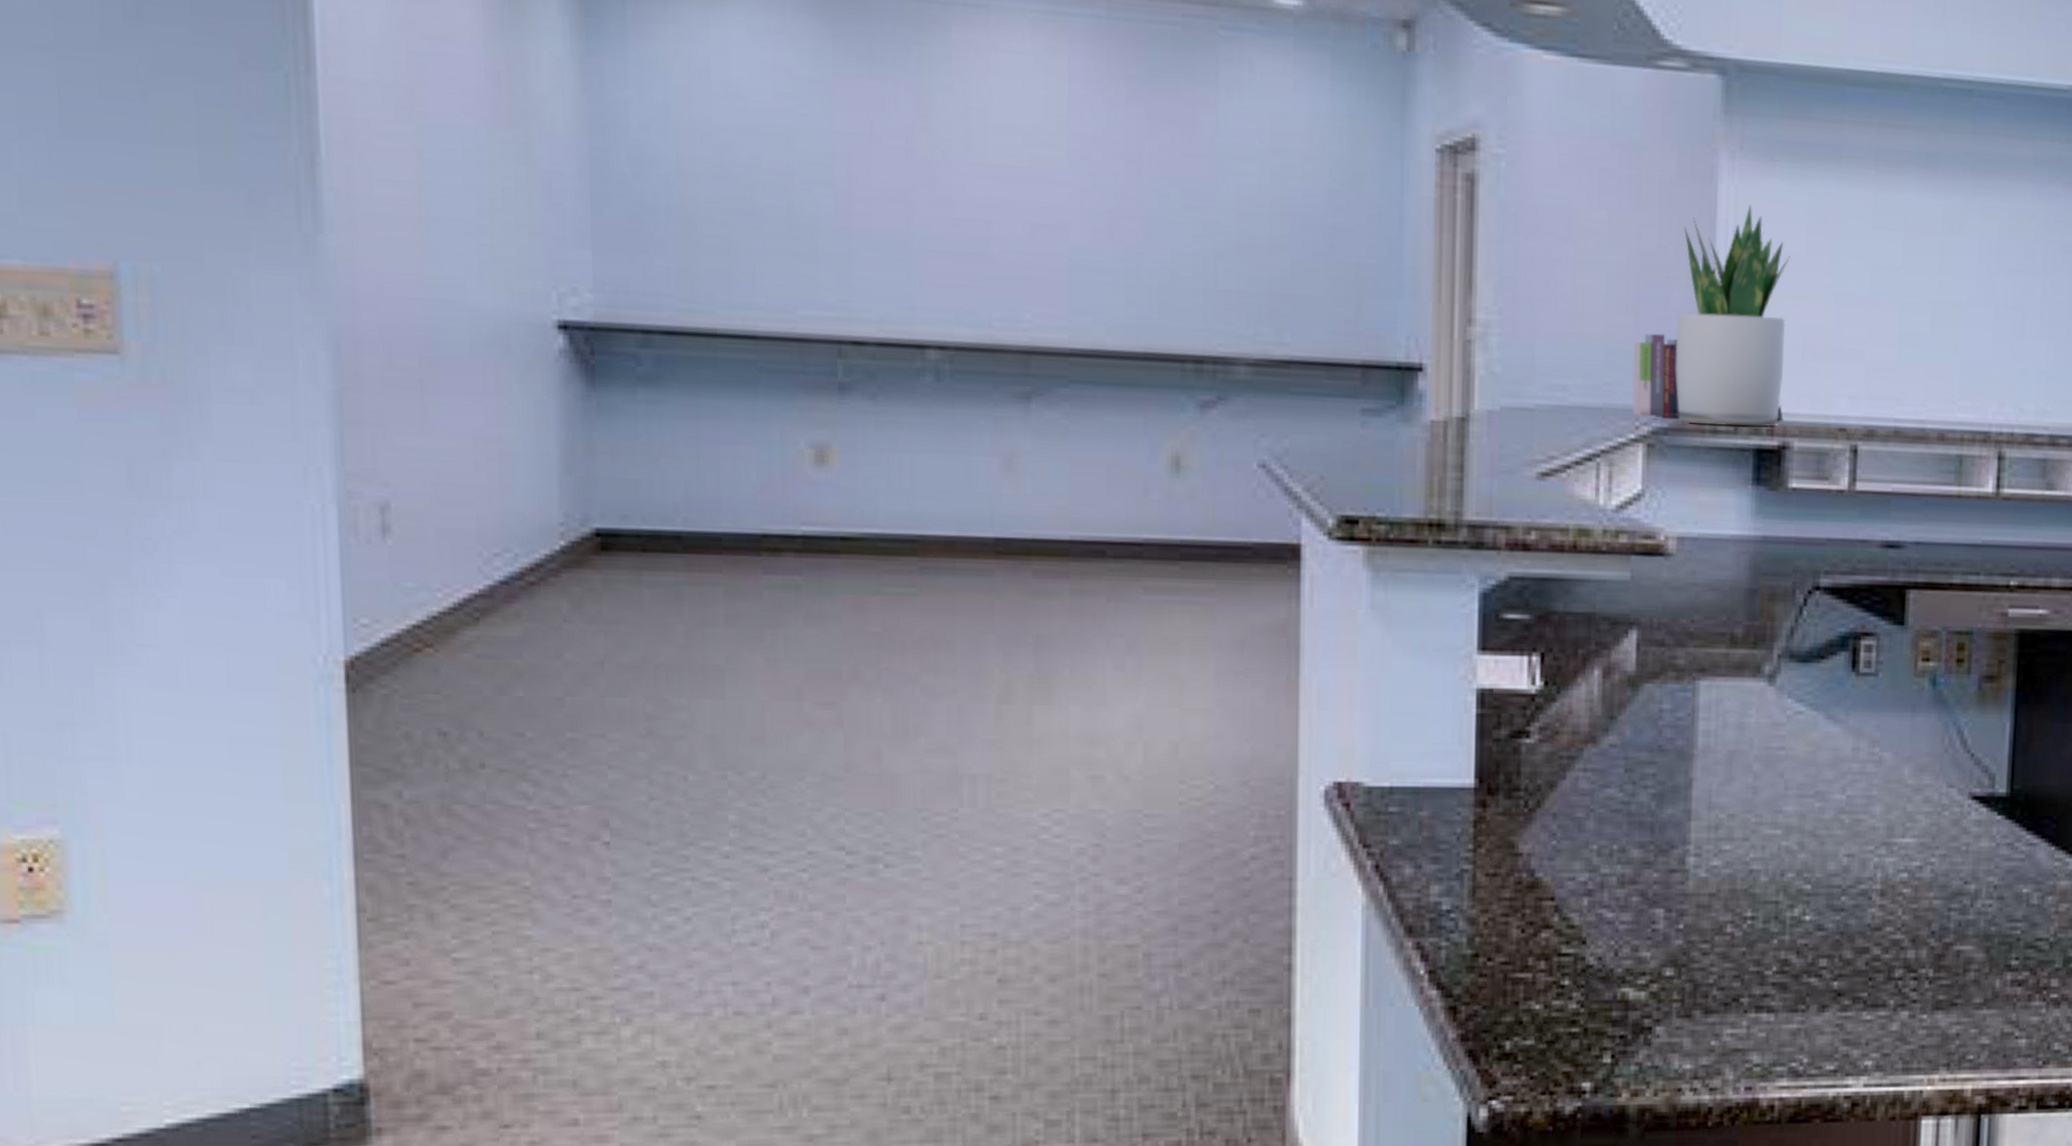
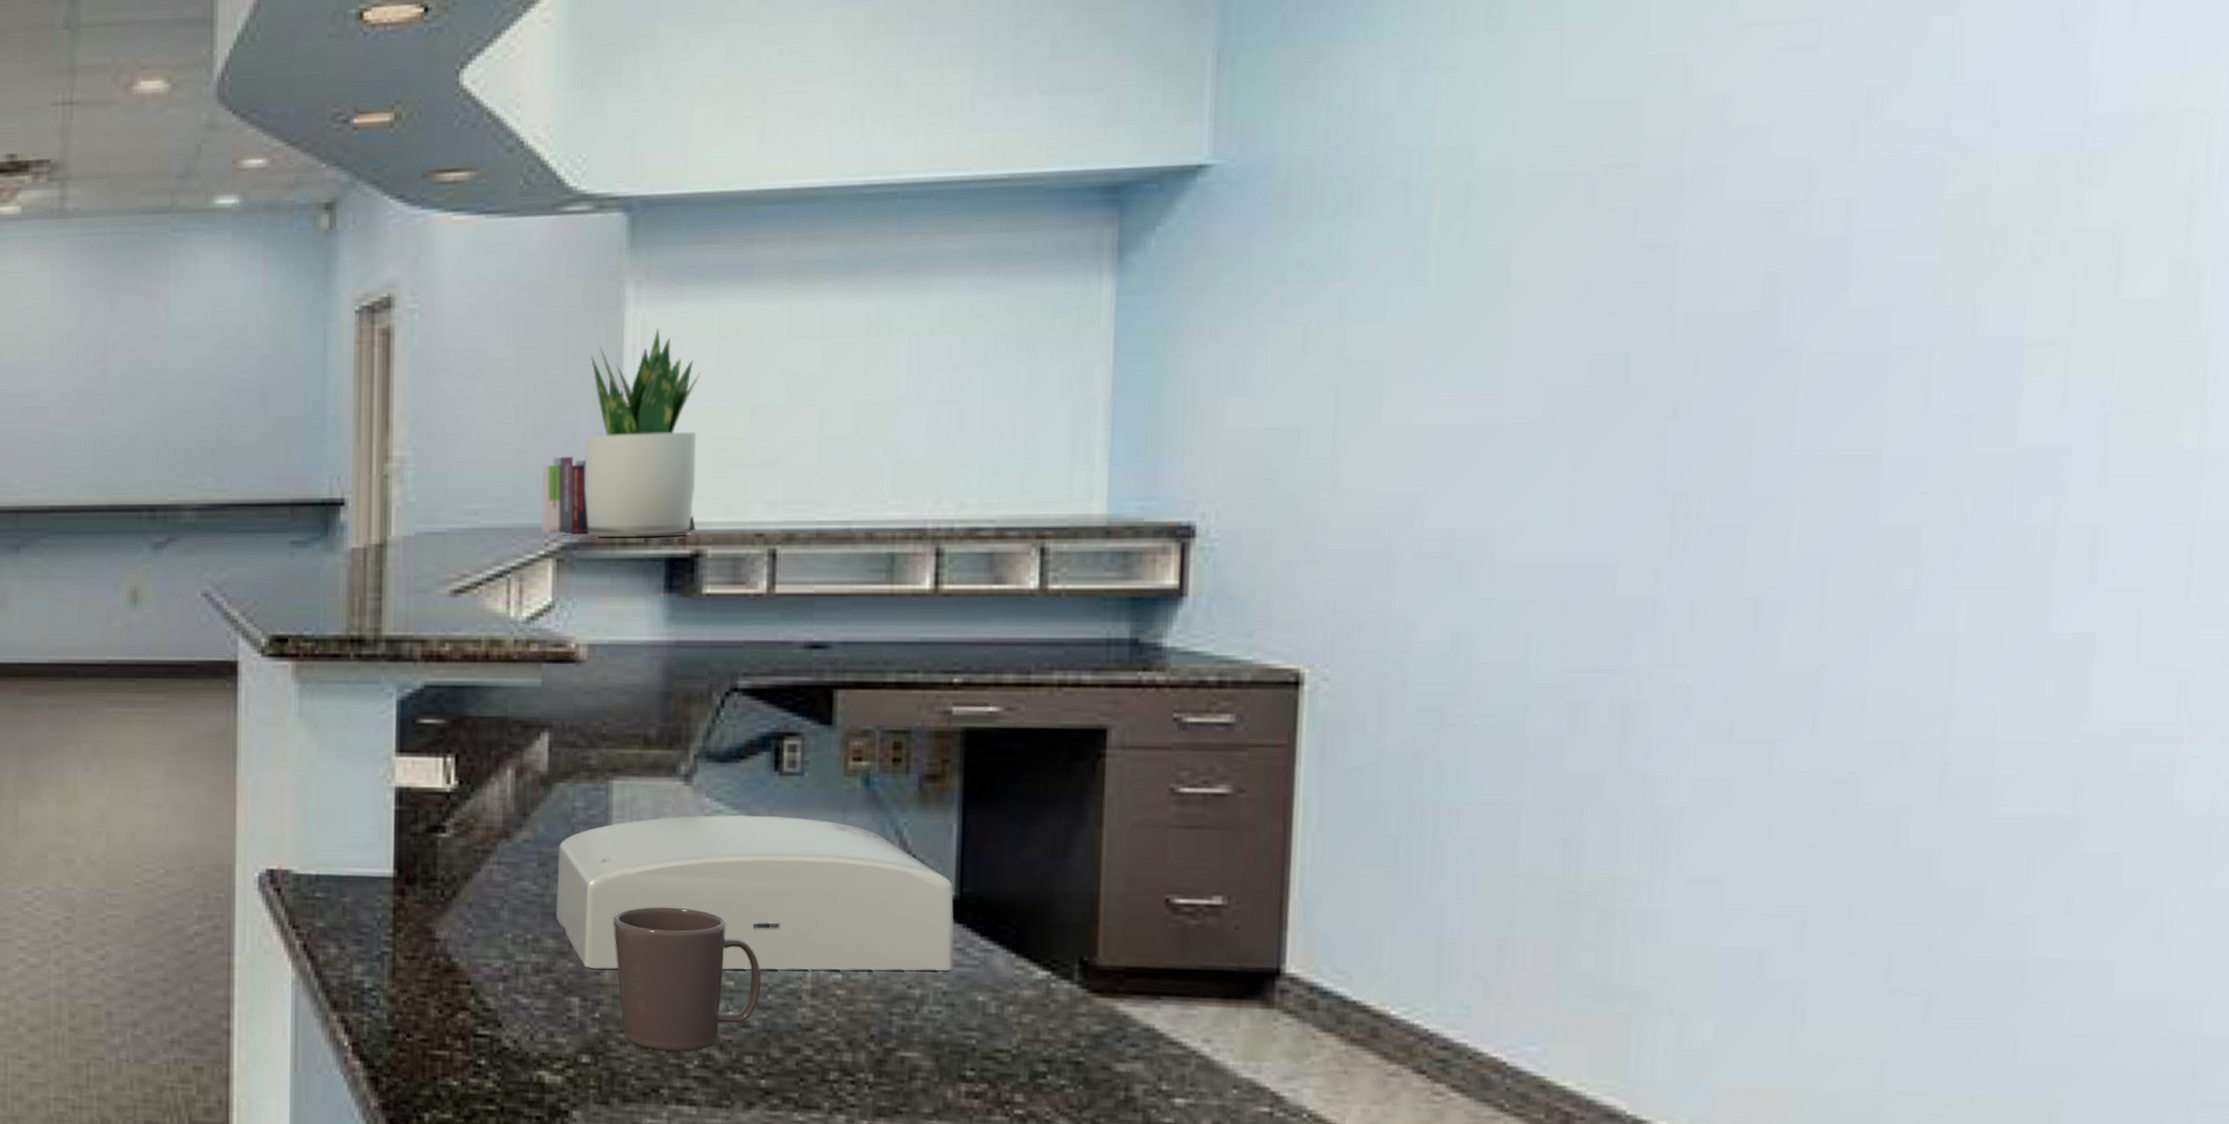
tissue dispenser: none [1642,716,2005,878] -> present [556,815,954,971]
mug: none [1697,811,1836,959] -> present [613,906,761,1052]

